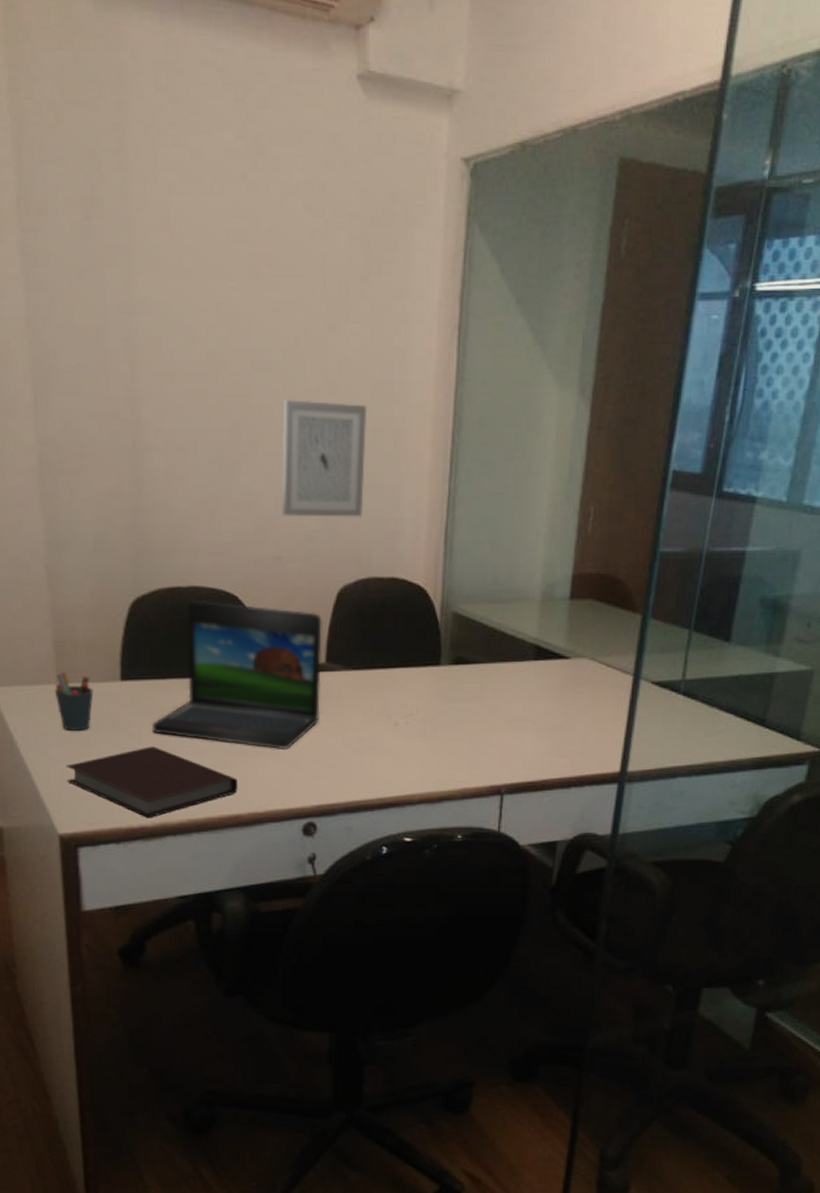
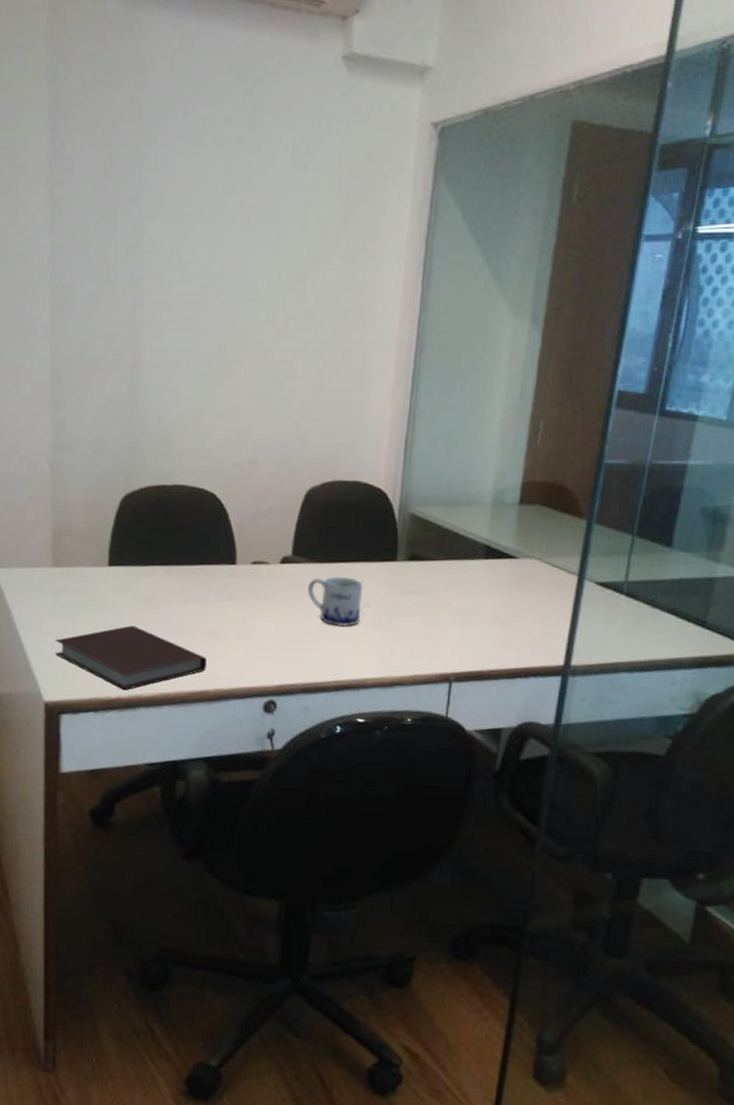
pen holder: present [54,672,94,730] -> none [50,557,84,609]
laptop: present [151,600,322,750] -> none [132,497,290,634]
wall art: present [281,398,367,517] -> none [259,324,339,427]
mug: none [345,684,405,740] -> present [308,576,363,627]

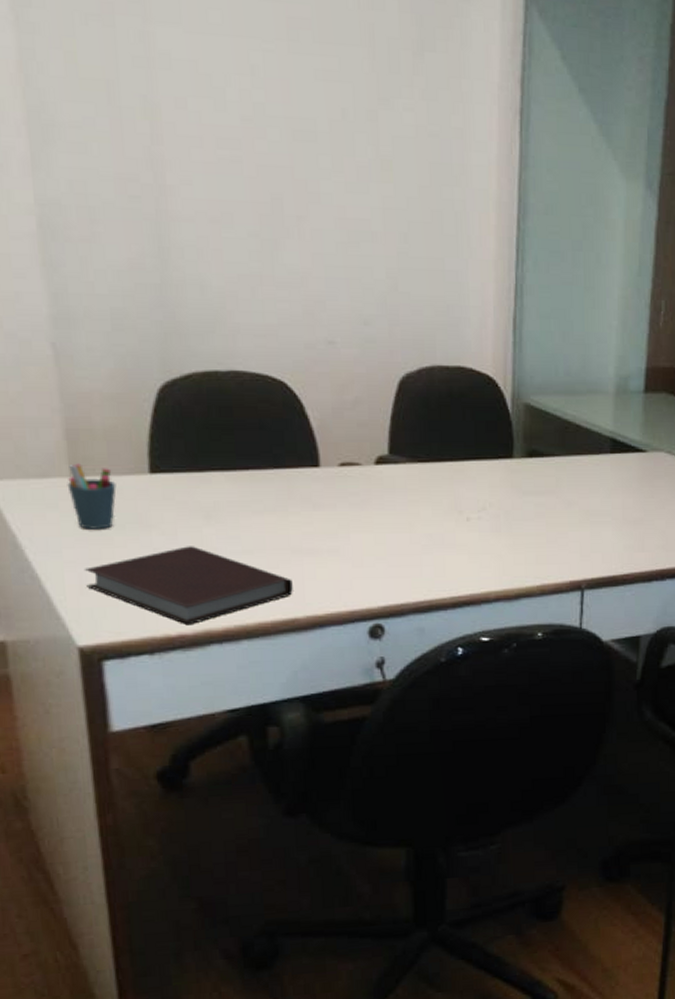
pen holder: none [50,557,84,609] -> present [67,463,117,529]
mug: present [308,576,363,627] -> none [411,477,477,536]

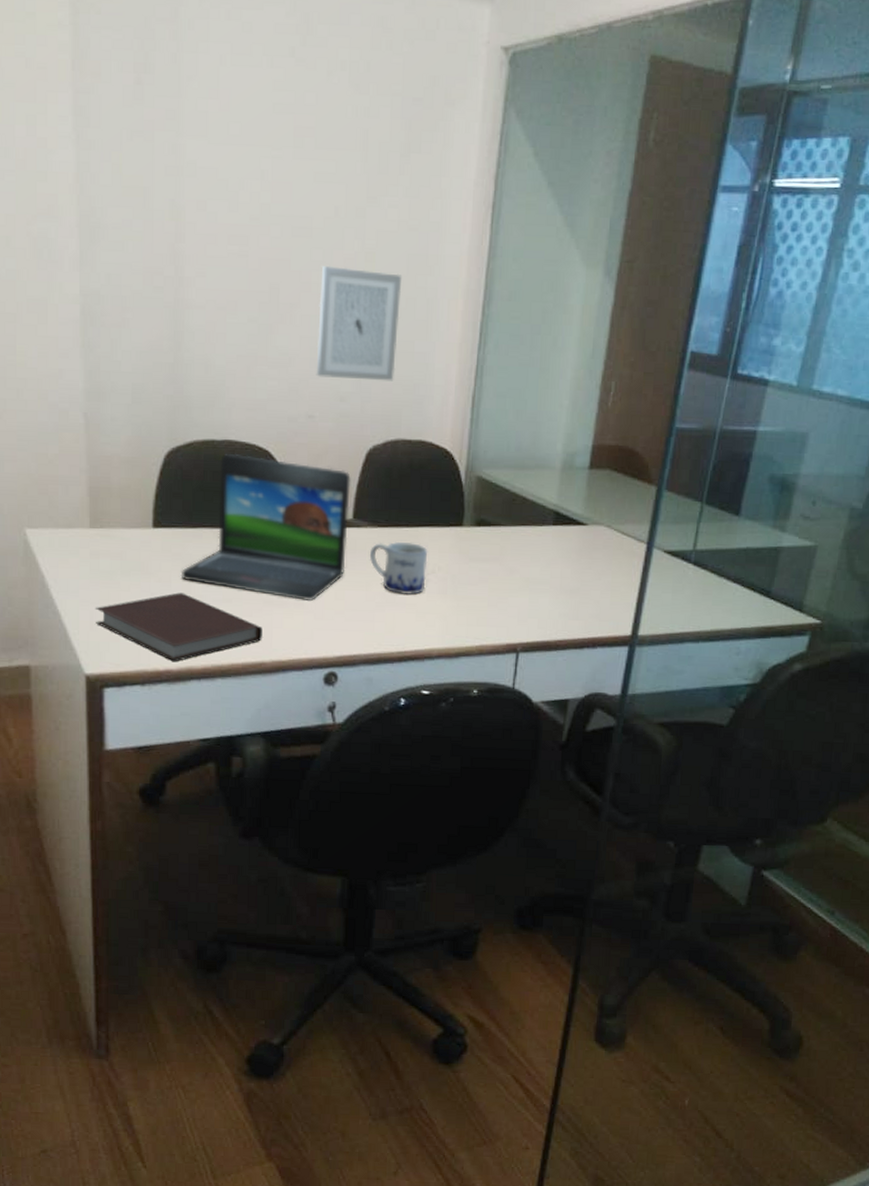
pen holder: present [67,463,117,529] -> none [87,517,126,575]
laptop: none [188,385,385,548] -> present [180,453,351,602]
wall art: none [331,173,426,302] -> present [316,265,402,381]
mug: none [411,477,477,536] -> present [370,541,428,596]

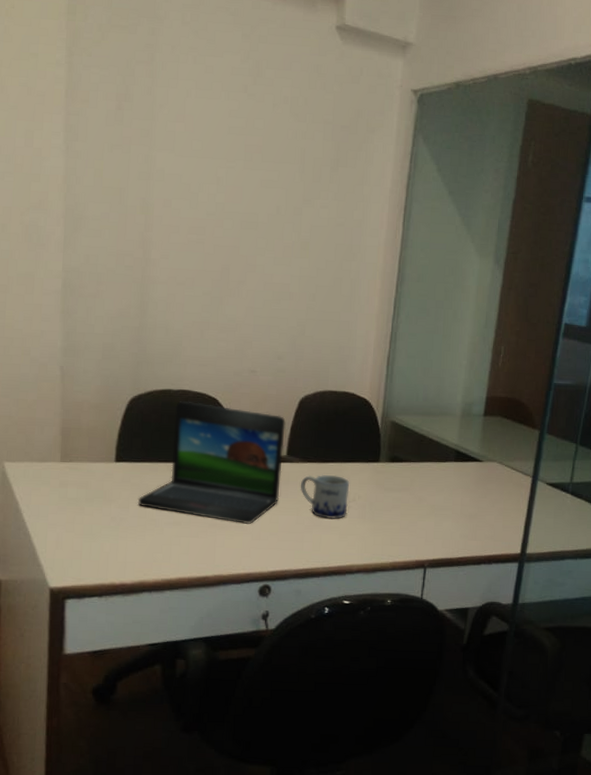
notebook: present [95,592,263,662] -> none [61,517,207,577]
wall art: present [316,265,402,381] -> none [258,251,331,344]

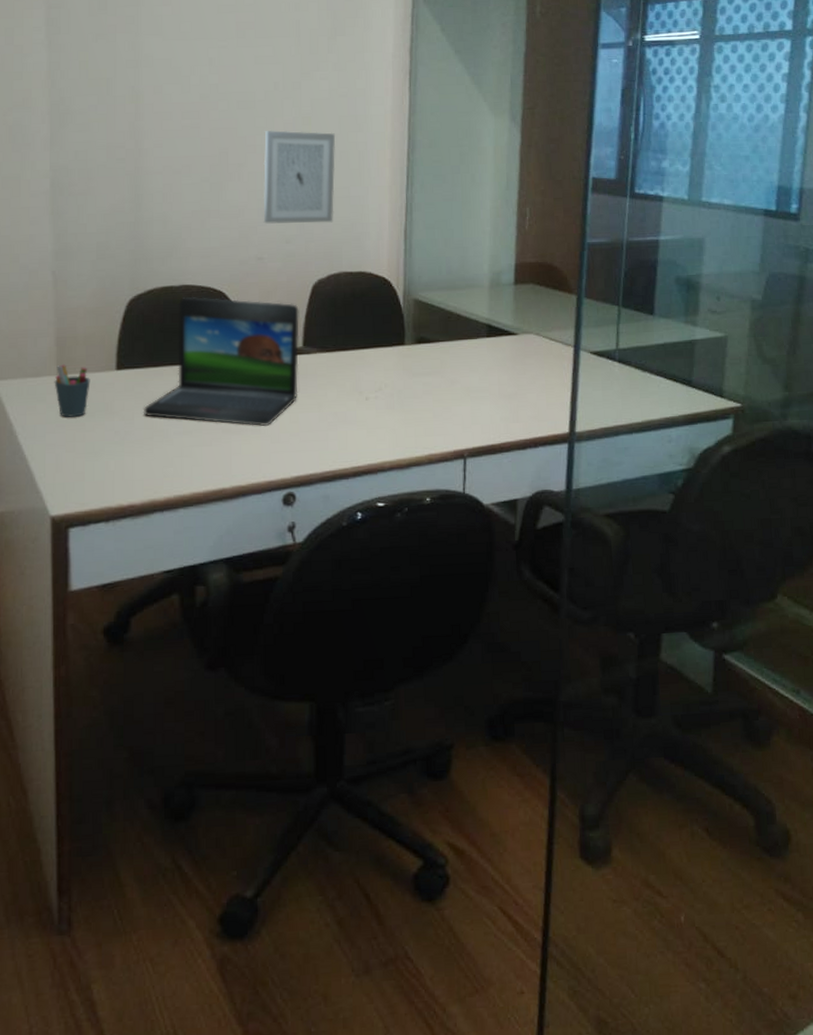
pen holder: none [58,452,91,501] -> present [54,364,90,417]
wall art: none [258,251,331,344] -> present [263,130,336,224]
mug: present [301,474,350,520] -> none [321,363,375,413]

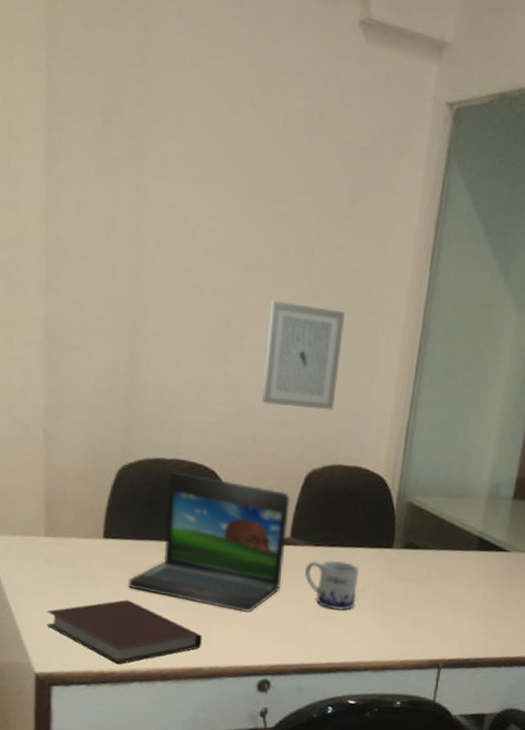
pen holder: present [54,364,90,417] -> none [42,526,78,581]
notebook: none [60,428,222,497] -> present [46,600,202,665]
mug: none [321,363,375,413] -> present [305,559,360,611]

